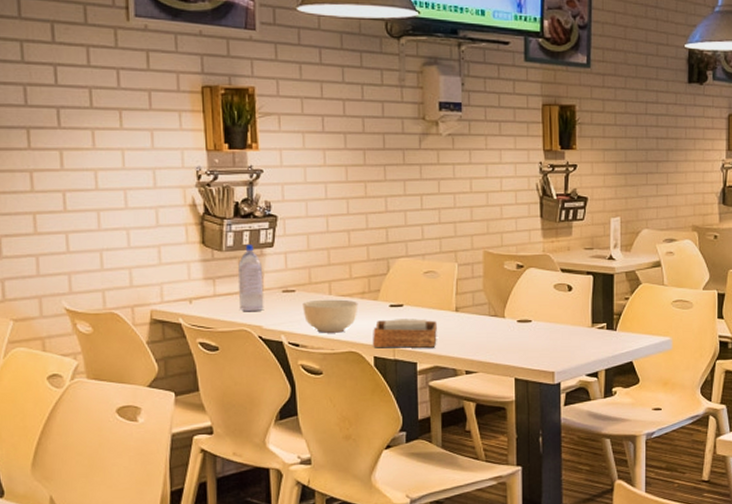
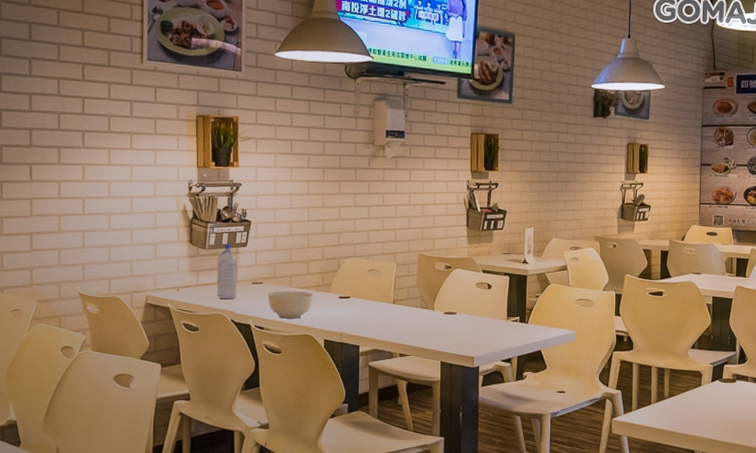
napkin holder: present [373,319,437,348] -> none [324,308,377,333]

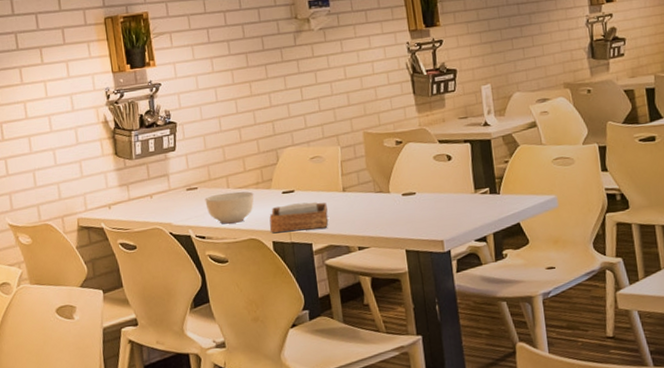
water bottle: present [216,244,237,300] -> none [146,151,172,212]
napkin holder: none [324,308,377,333] -> present [269,201,329,233]

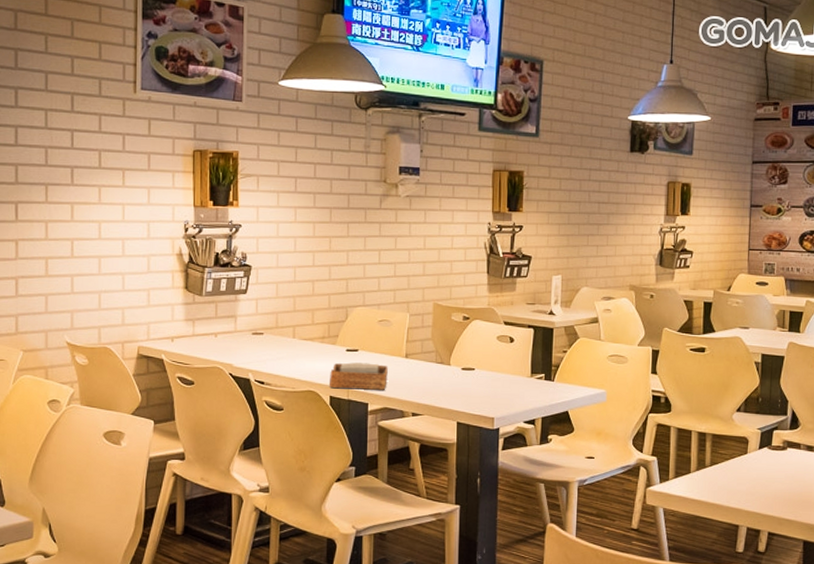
bowl: present [205,191,254,224] -> none [269,342,318,373]

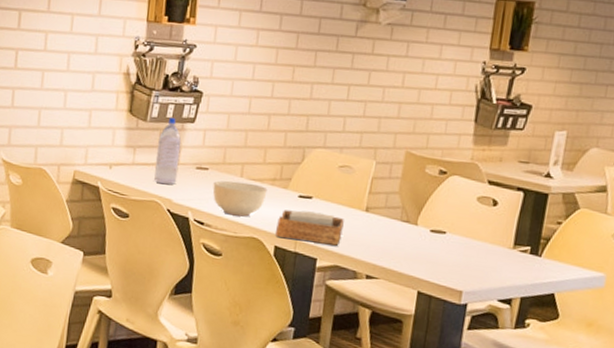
water bottle: none [214,291,236,351] -> present [154,118,182,185]
bowl: none [269,342,318,373] -> present [212,180,268,217]

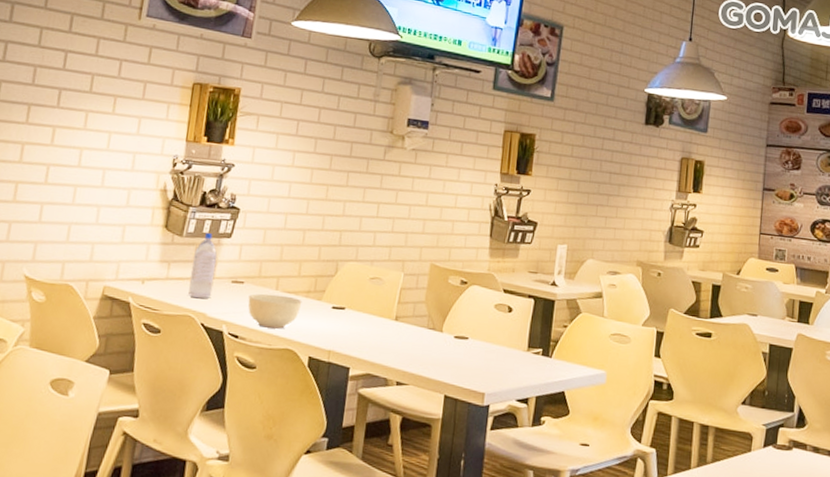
napkin holder: present [276,209,344,246] -> none [310,321,375,354]

